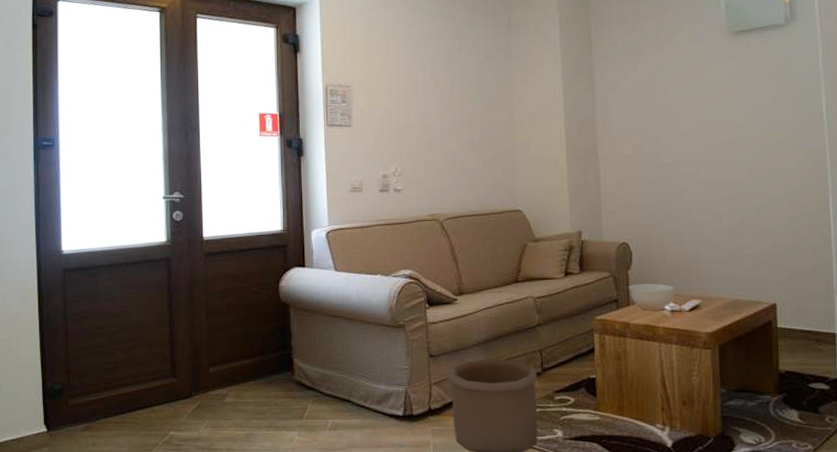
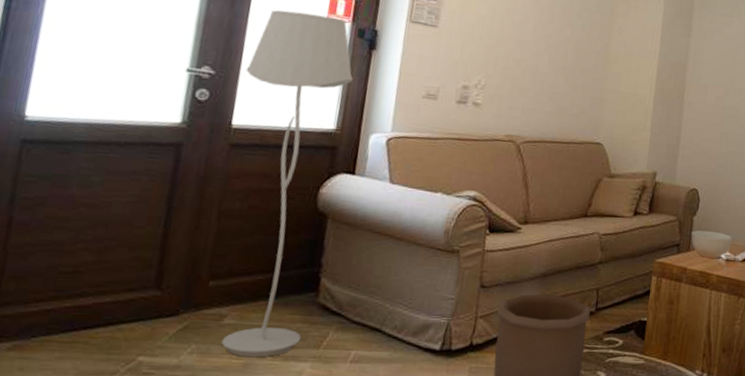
floor lamp: none [206,134,290,429] -> present [221,10,354,358]

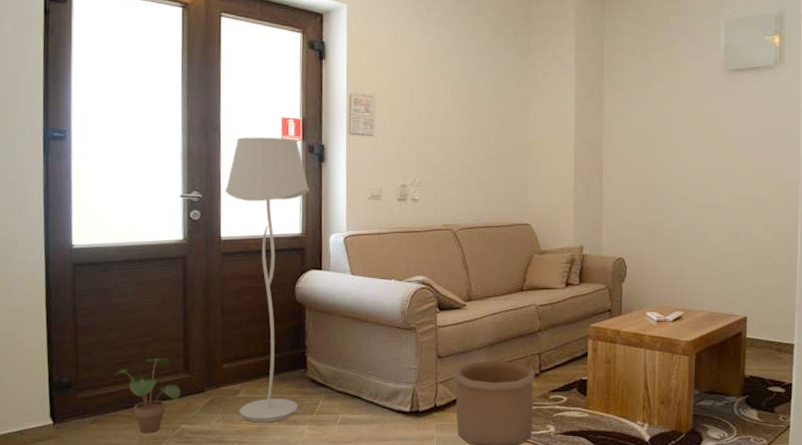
potted plant: none [47,267,146,366] -> present [110,357,181,433]
bowl: present [691,229,733,259] -> none [621,295,662,321]

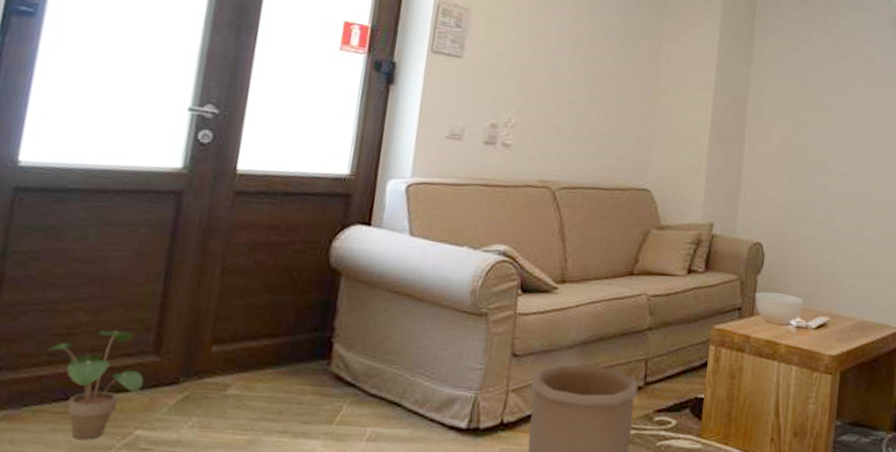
floor lamp: present [225,137,310,423] -> none [224,40,370,434]
bowl: none [621,295,662,321] -> present [754,291,804,326]

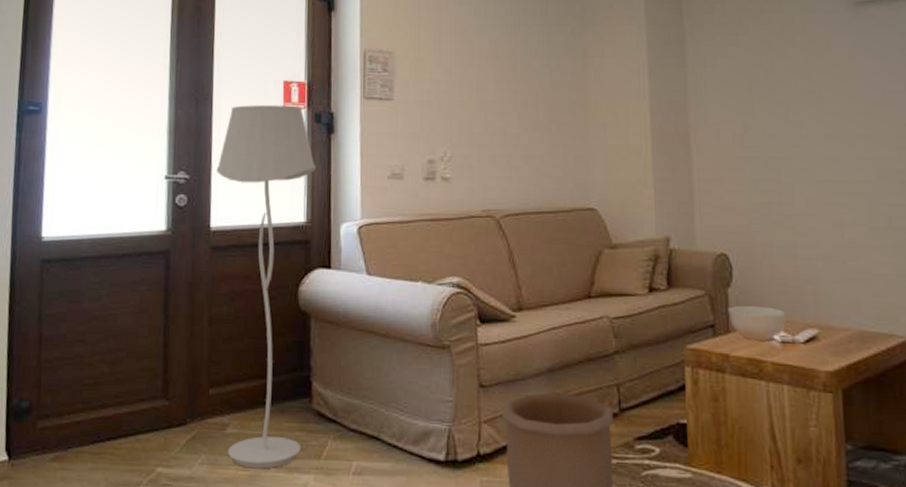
potted plant: present [40,329,144,440] -> none [76,378,158,477]
floor lamp: none [224,40,370,434] -> present [216,105,317,469]

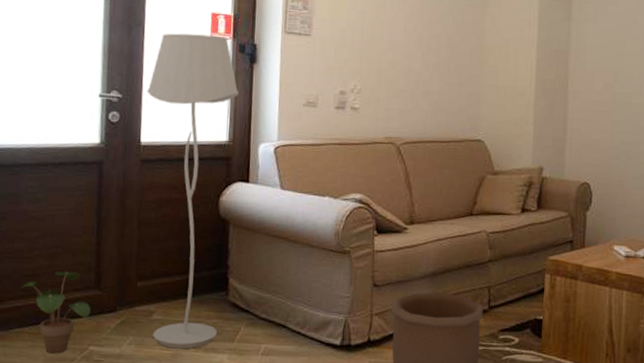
potted plant: none [76,378,158,477] -> present [16,271,91,354]
bowl: present [728,305,787,341] -> none [585,225,632,256]

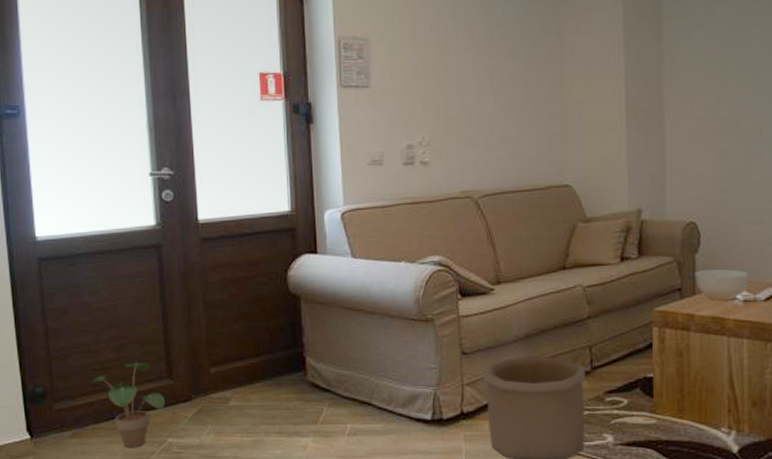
floor lamp: present [147,33,239,349] -> none [199,97,300,435]
bowl: none [585,225,632,256] -> present [695,268,750,301]

